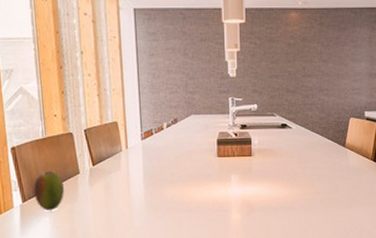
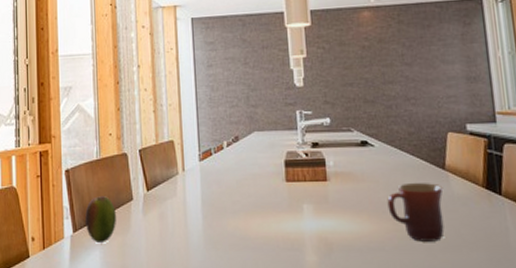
mug: none [299,157,342,202] -> present [387,183,445,242]

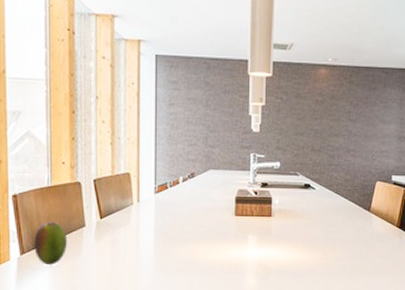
mug: present [387,183,445,242] -> none [320,221,366,268]

